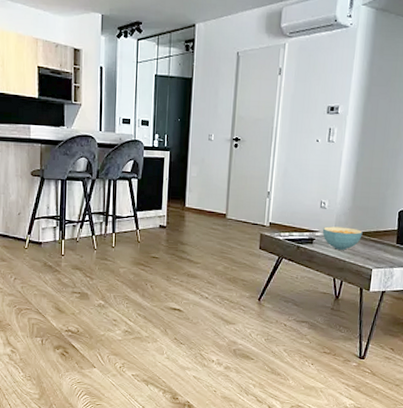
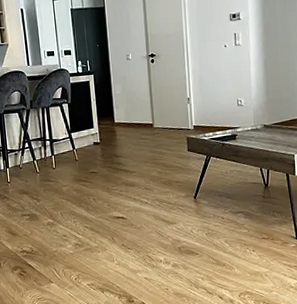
cereal bowl: present [322,226,363,250] -> none [242,120,280,142]

